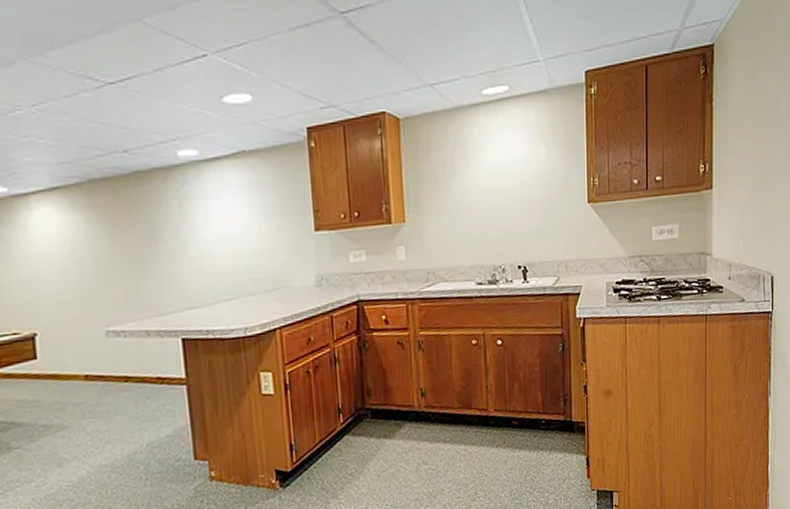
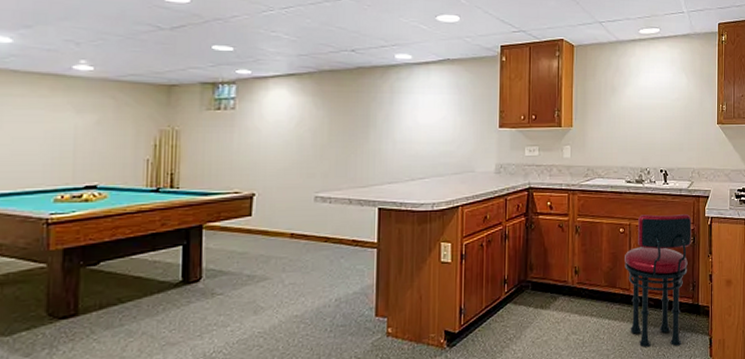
stool: none [480,317,560,473] -> present [625,214,692,348]

